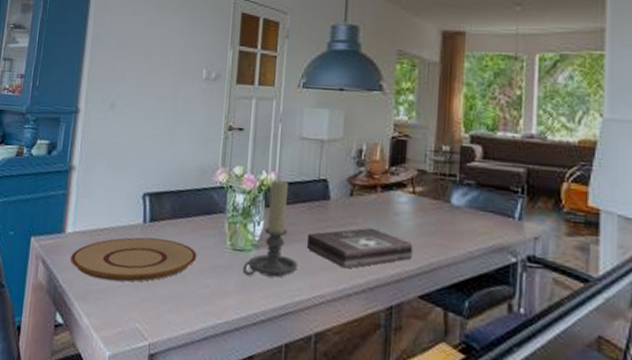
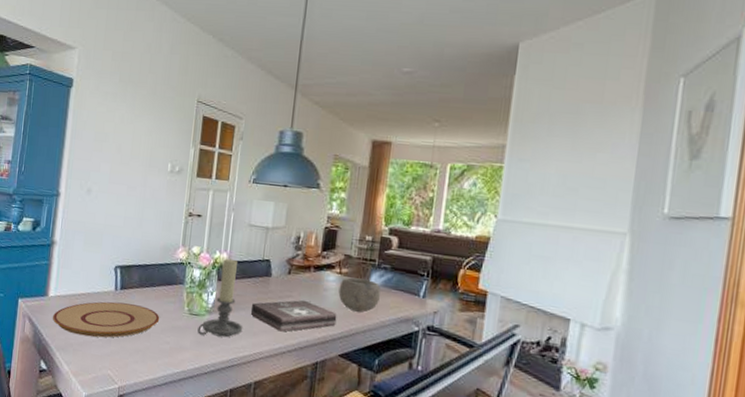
bowl: none [413,197,465,241] -> present [338,277,381,313]

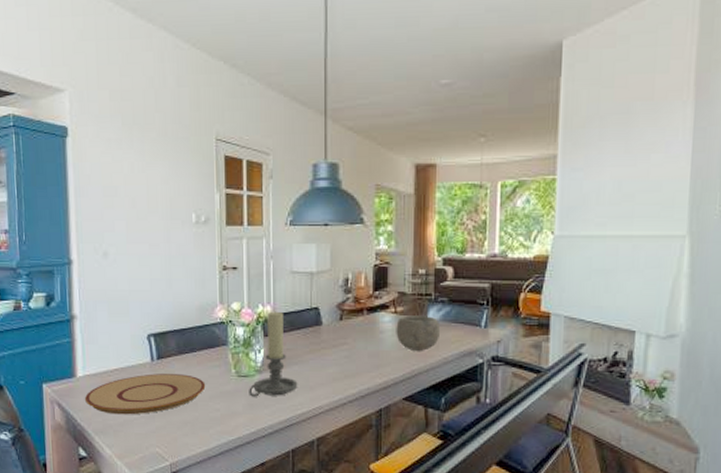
first aid kit: present [250,300,337,332] -> none [304,345,397,382]

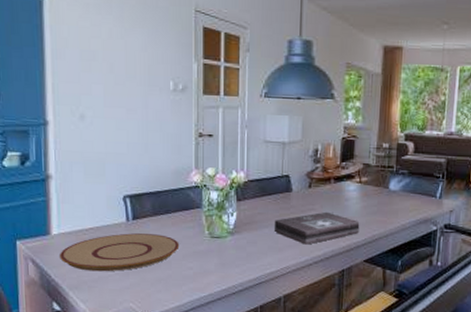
candle holder: present [249,311,298,397] -> none [221,177,268,257]
first aid kit: none [304,345,397,382] -> present [273,211,360,245]
bowl: present [396,315,440,351] -> none [360,185,400,218]

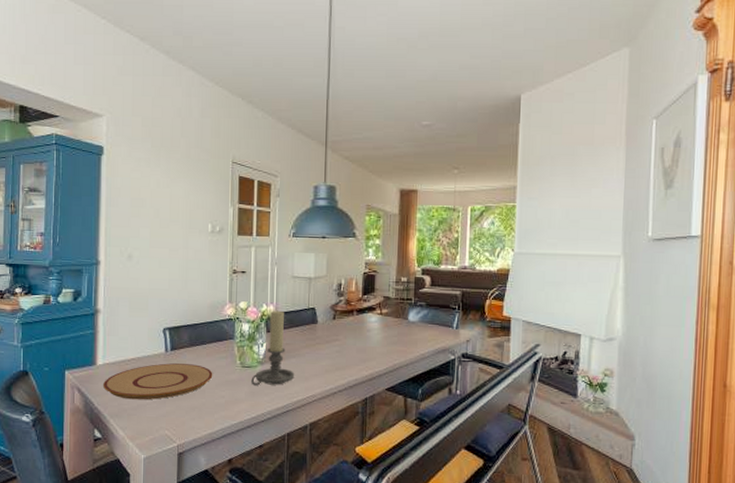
candle holder: none [221,177,268,257] -> present [251,310,295,386]
first aid kit: present [273,211,360,245] -> none [300,342,381,374]

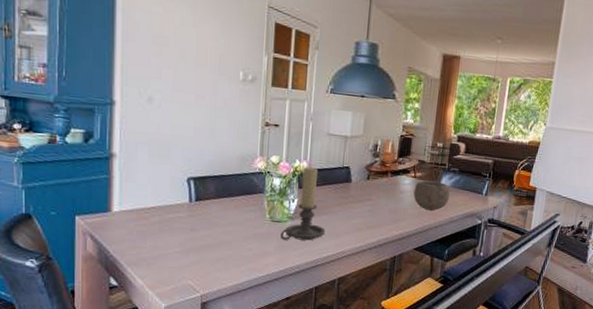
plate: present [103,363,213,400] -> none [120,213,241,250]
bowl: none [381,317,418,348] -> present [413,180,450,211]

